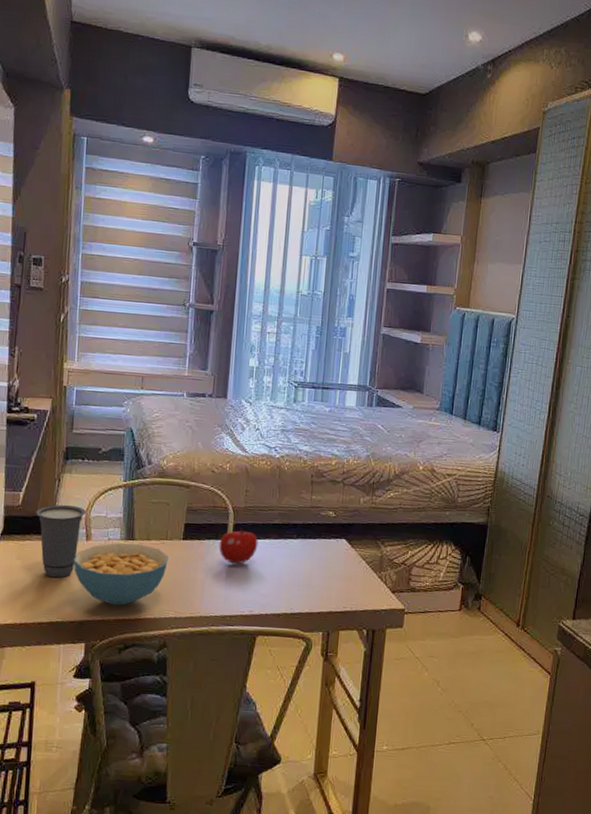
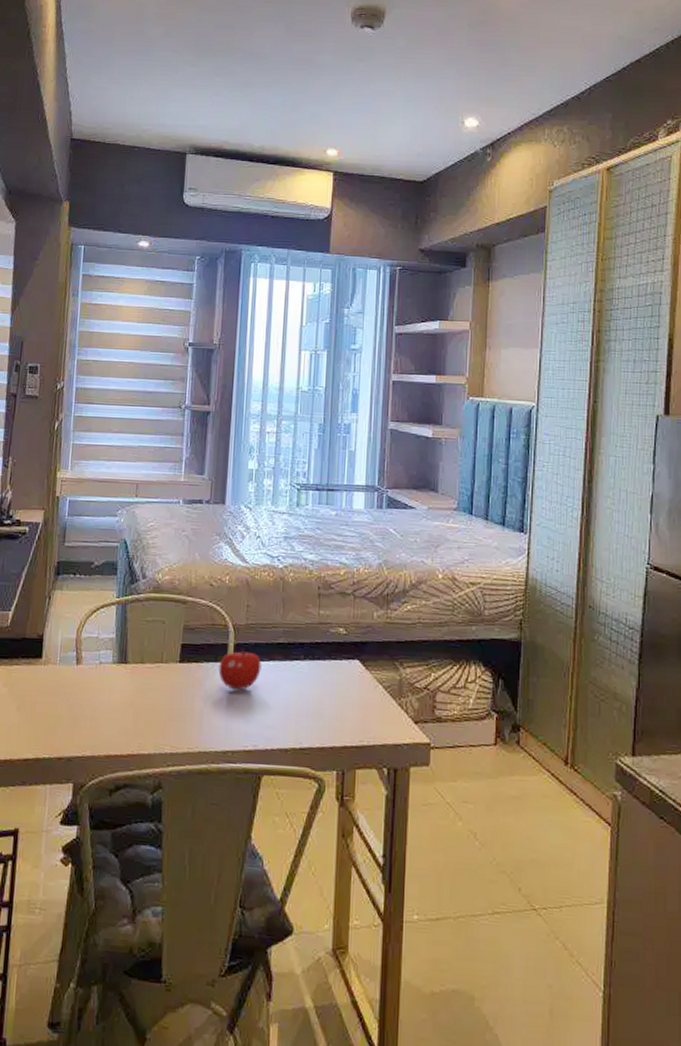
cup: present [36,504,86,578] -> none [25,624,76,707]
cereal bowl: present [73,543,169,606] -> none [62,667,164,740]

